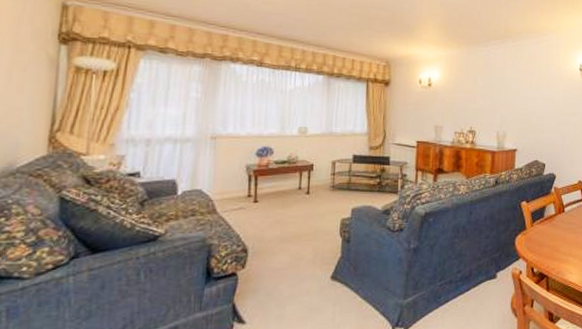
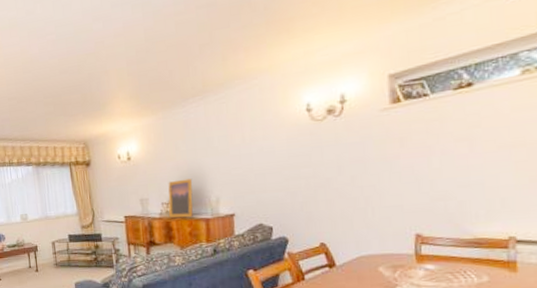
picture frame: none [459,112,486,149] -> present [168,178,193,218]

